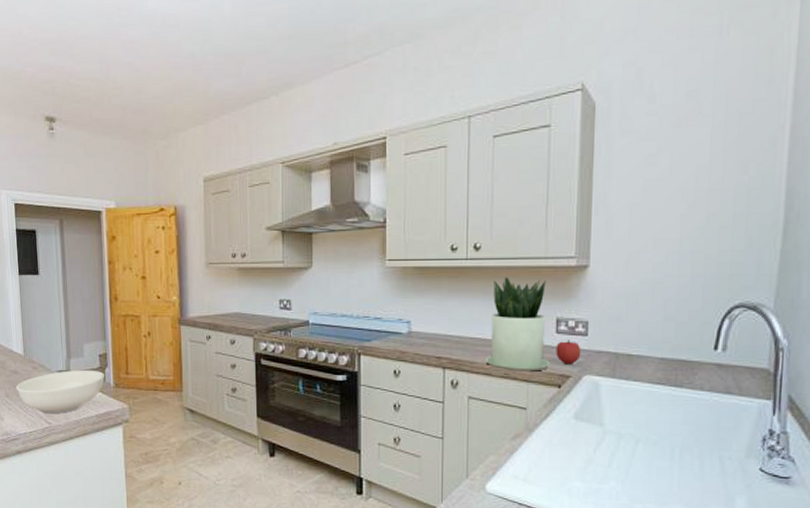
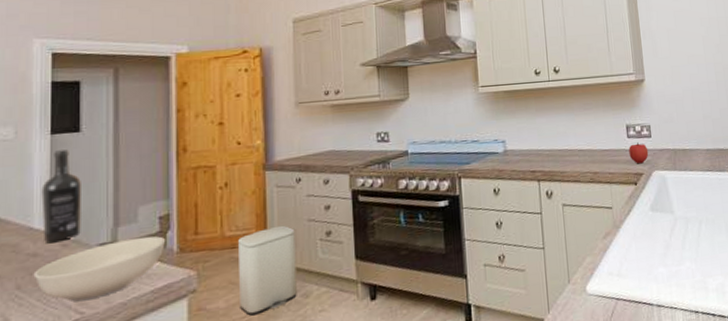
wine bottle: none [16,289,45,365] -> present [41,149,81,244]
pedal bin: none [160,376,207,450] -> present [238,225,297,316]
planter: present [485,277,550,371] -> none [573,93,626,176]

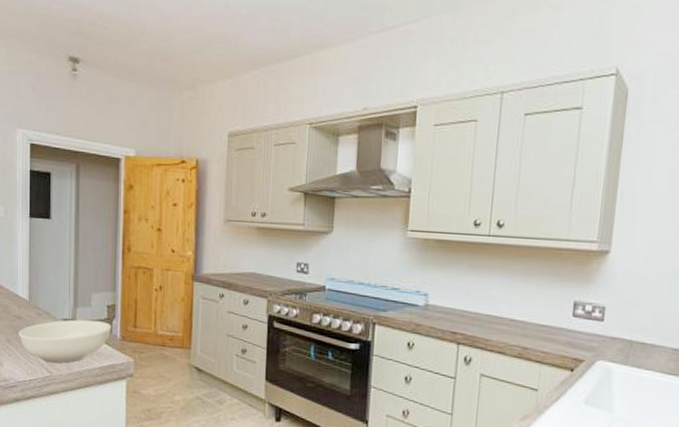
wine bottle: present [41,149,81,244] -> none [23,232,51,311]
pedal bin: present [238,225,297,316] -> none [166,334,215,409]
fruit: present [629,142,649,164] -> none [571,324,597,349]

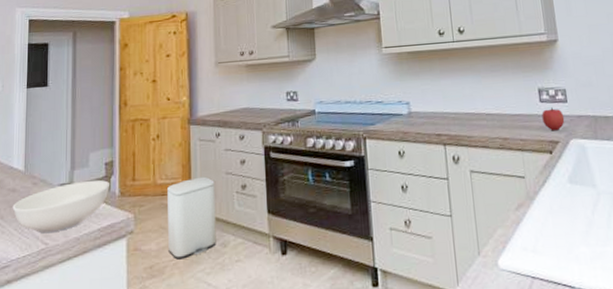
pedal bin: none [166,334,215,409] -> present [167,176,216,260]
fruit: none [571,324,597,349] -> present [542,107,565,131]

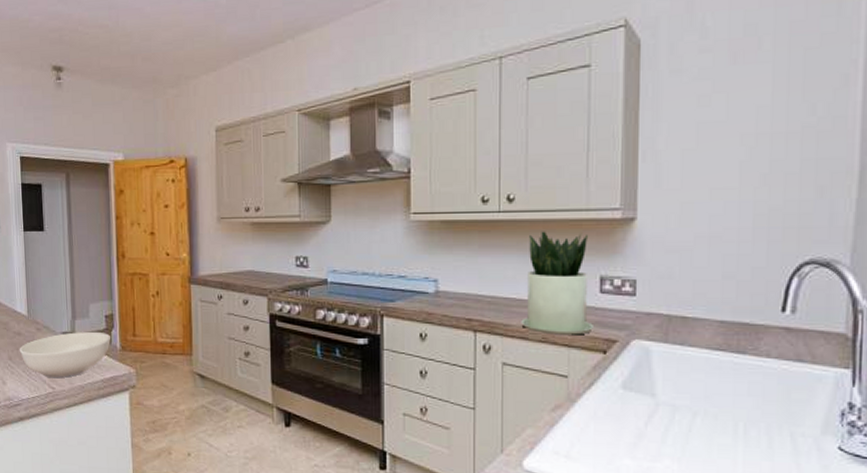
pedal bin: present [167,176,216,260] -> none [168,339,218,418]
planter: none [479,55,539,142] -> present [521,231,593,335]
fruit: present [542,107,565,131] -> none [600,300,629,328]

